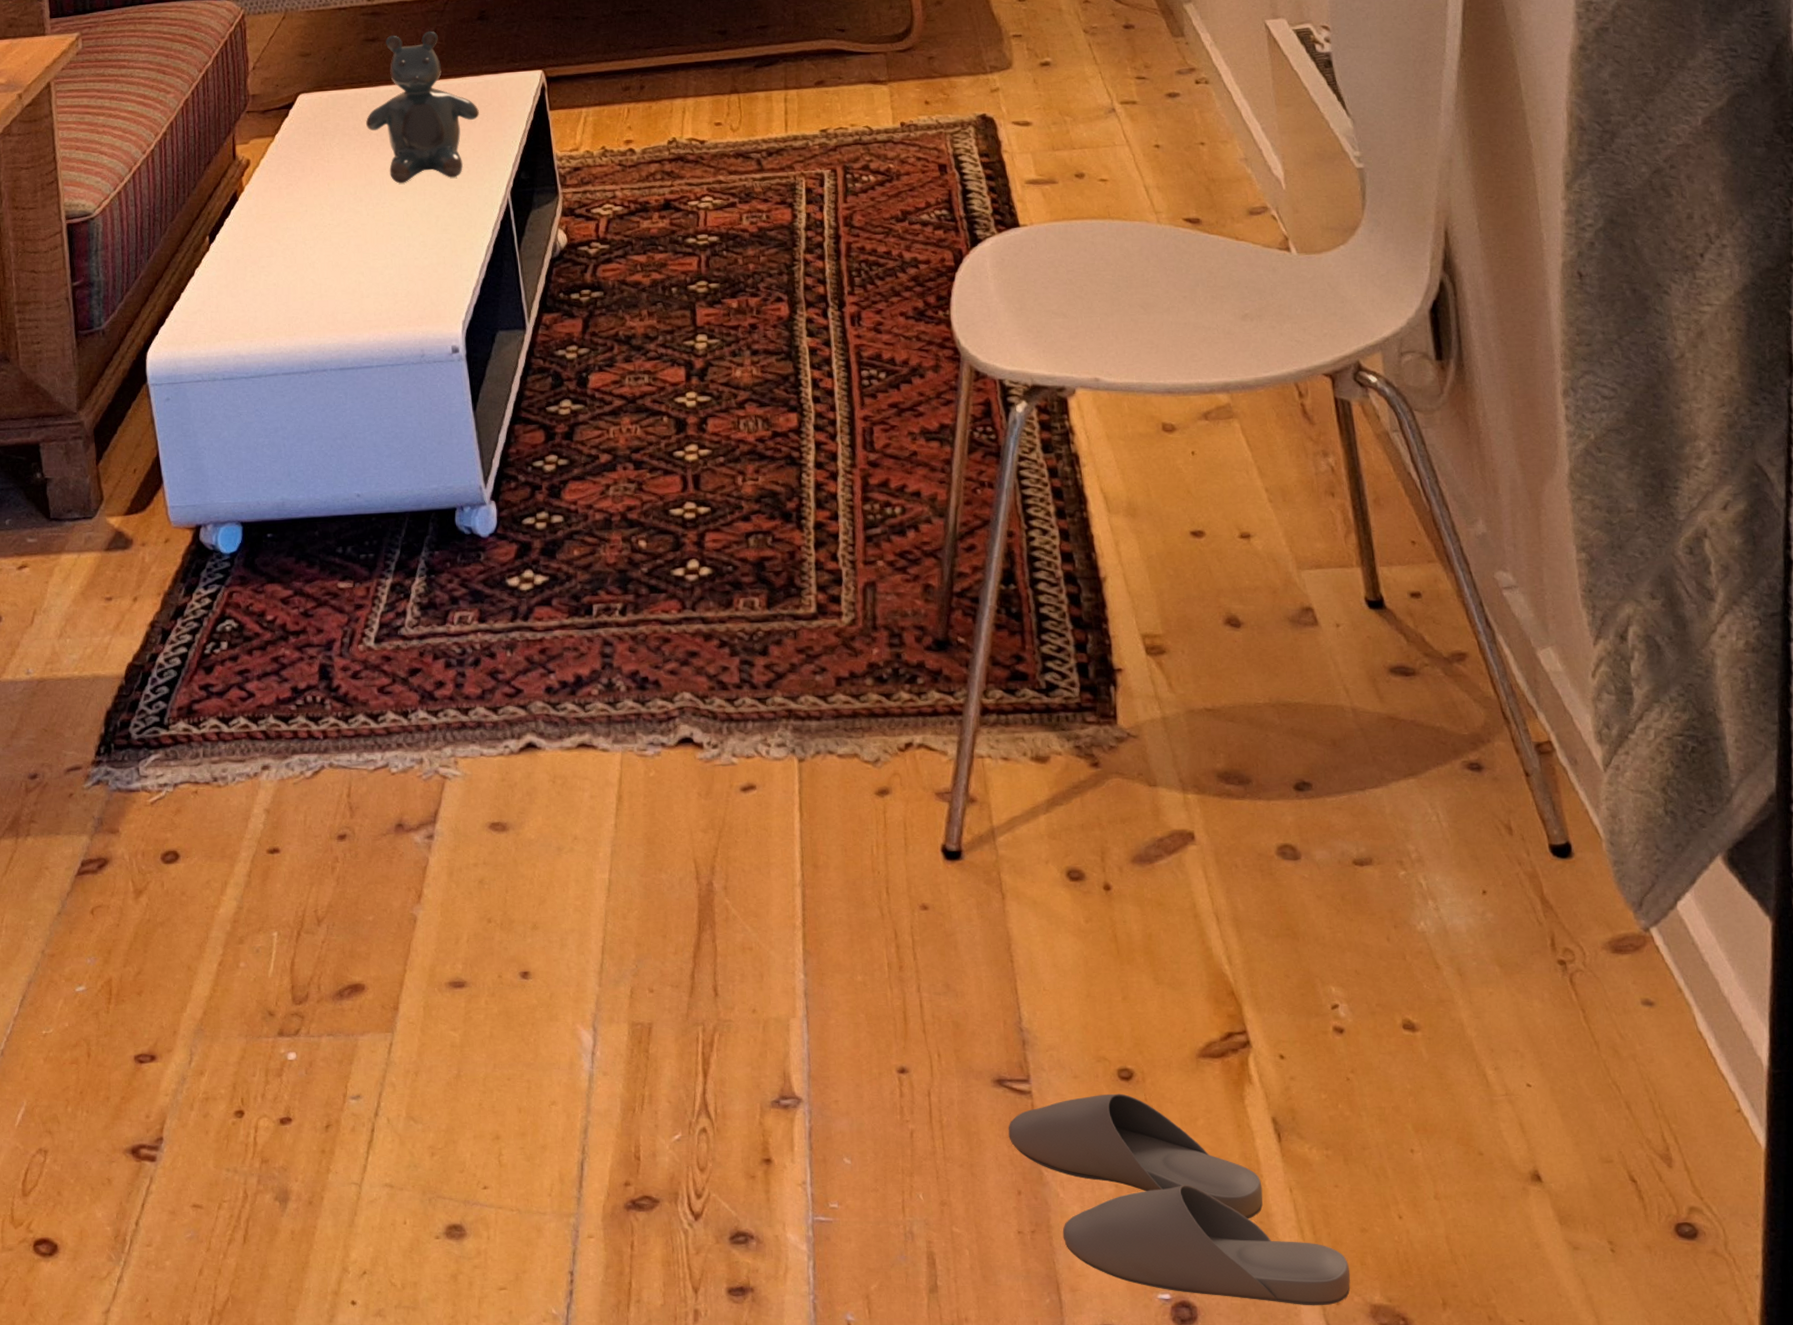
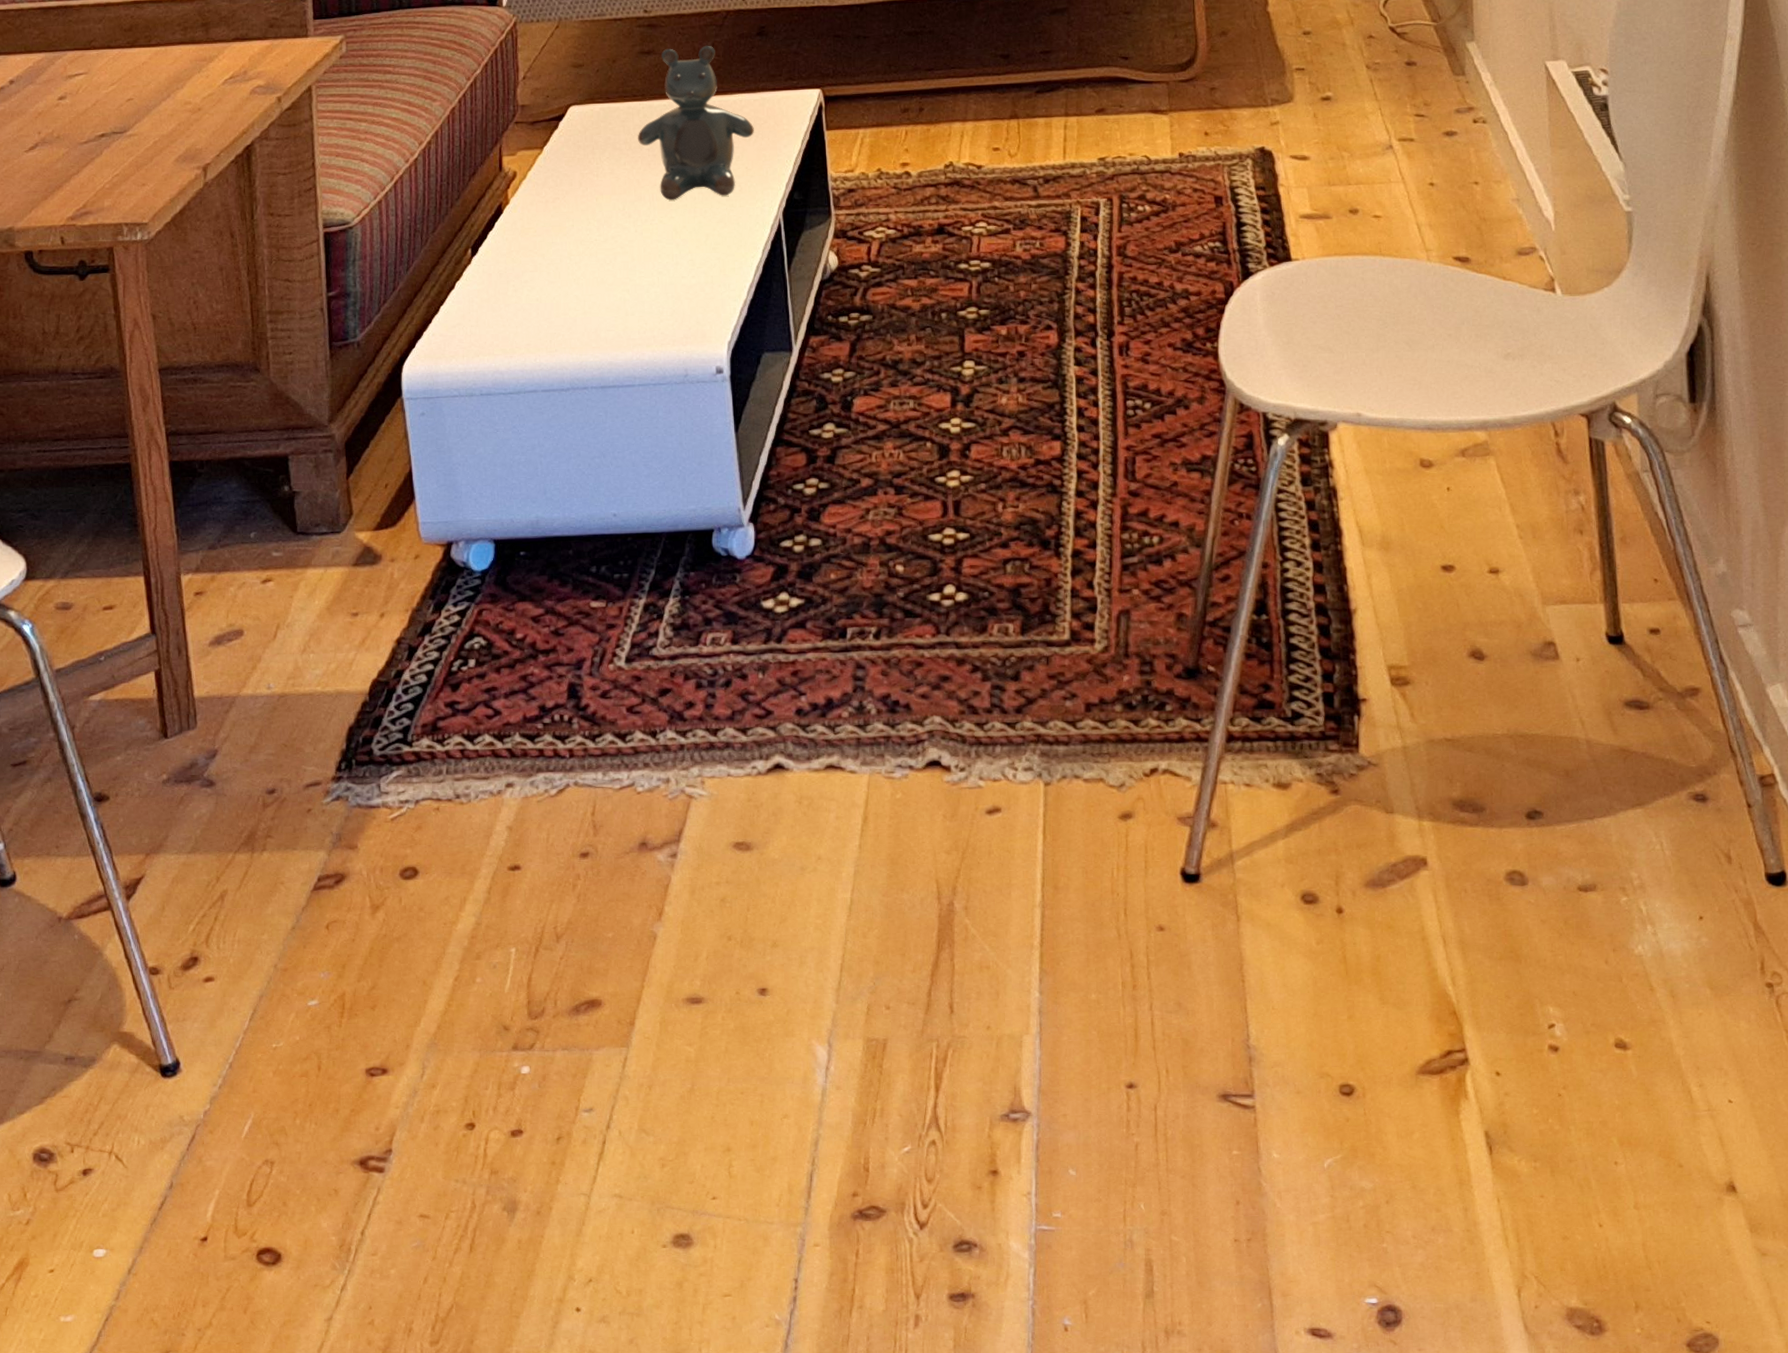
slippers: present [1008,1093,1351,1306] -> none [1230,1108,1550,1309]

